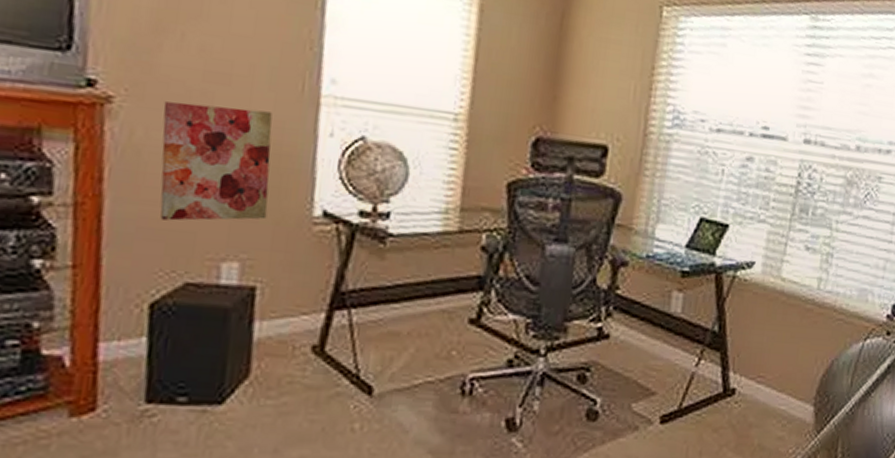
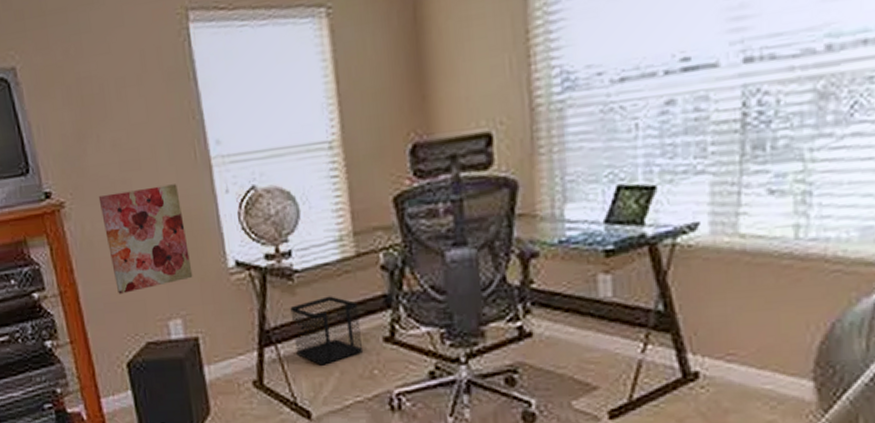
wastebasket: none [371,267,450,339] -> present [290,296,364,366]

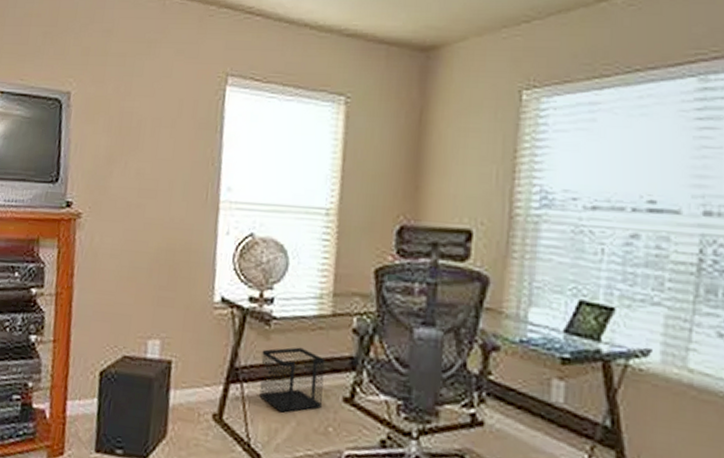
wall art: present [98,184,193,294] -> none [108,214,185,306]

